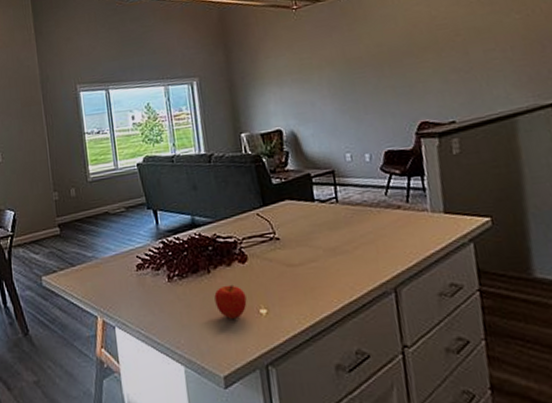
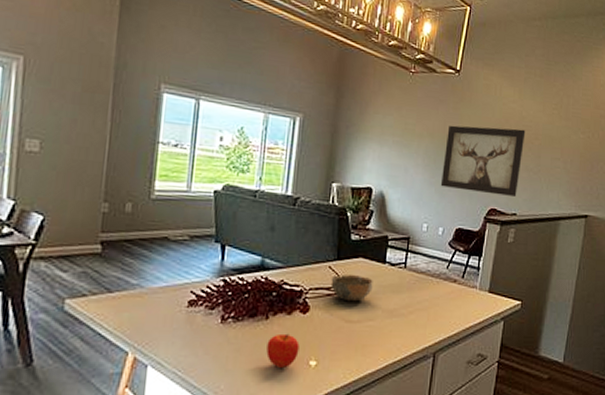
bowl: none [261,217,308,246] -> present [330,274,373,302]
wall art: none [347,29,450,112] -> present [440,125,526,196]

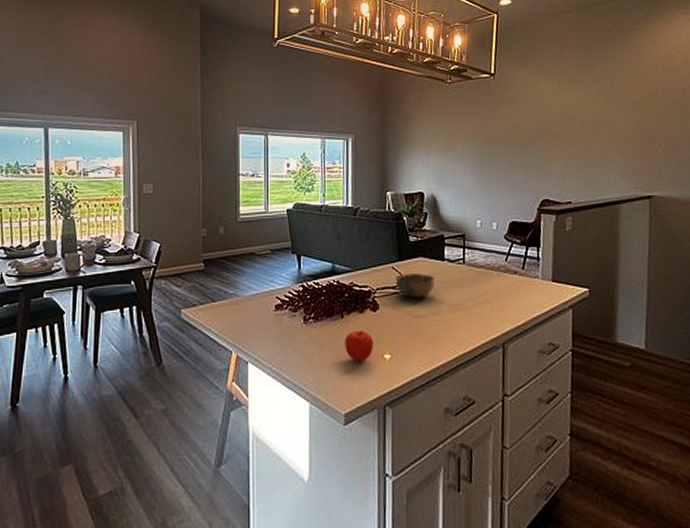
wall art: present [440,125,526,196] -> none [488,119,571,186]

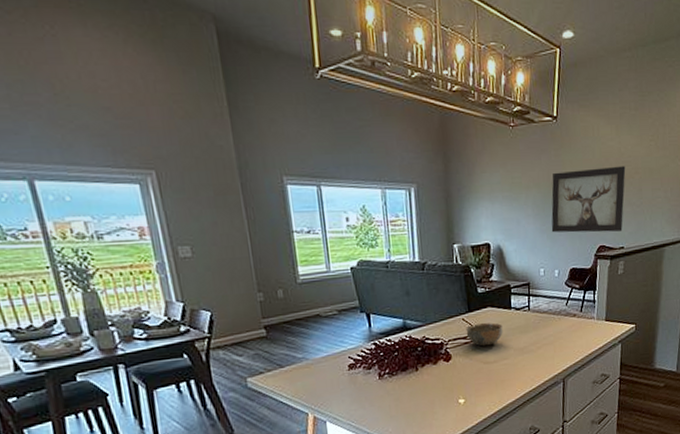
fruit: present [345,330,374,361] -> none [421,380,449,409]
wall art: none [488,119,571,186] -> present [551,165,626,233]

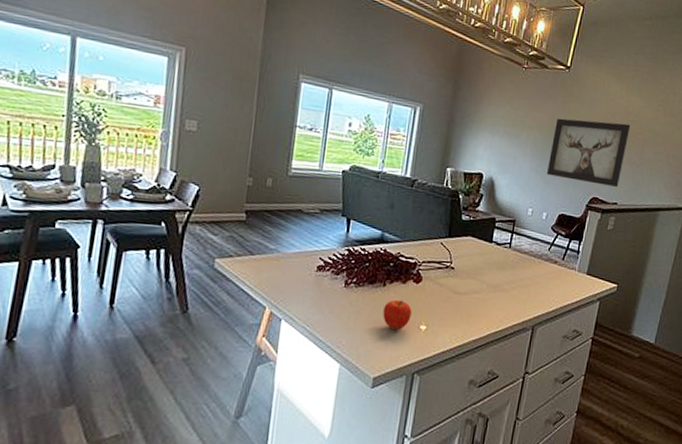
fruit: none [421,380,449,409] -> present [383,299,412,330]
bowl: present [466,322,503,347] -> none [441,250,480,276]

